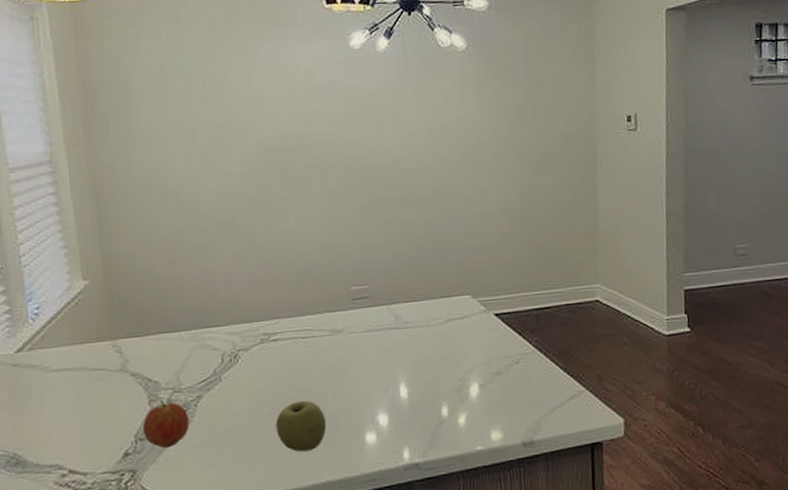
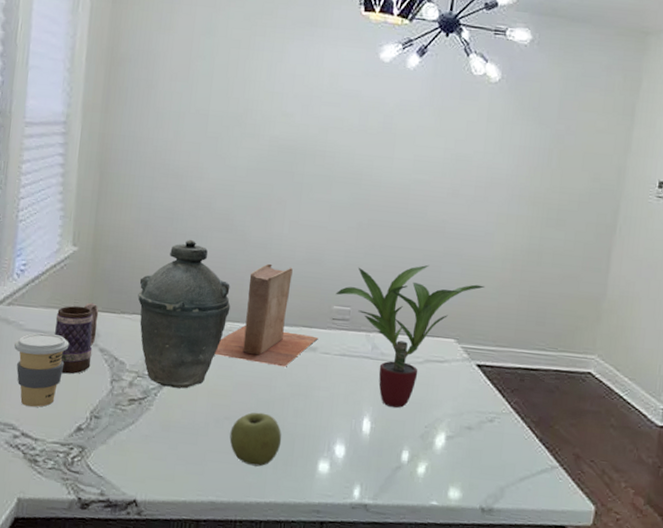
coffee cup: none [44,368,100,445] -> present [14,333,69,408]
mug: none [80,331,125,405] -> present [55,302,99,374]
fruit: present [143,400,189,448] -> none [100,382,147,432]
kettle: none [157,251,253,396] -> present [137,239,231,389]
book: none [245,259,343,356] -> present [214,263,318,367]
potted plant: none [351,231,489,370] -> present [335,264,486,408]

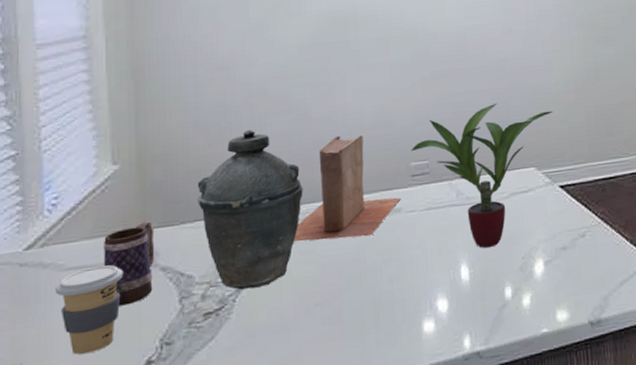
apple: present [229,412,282,467] -> none [324,288,381,347]

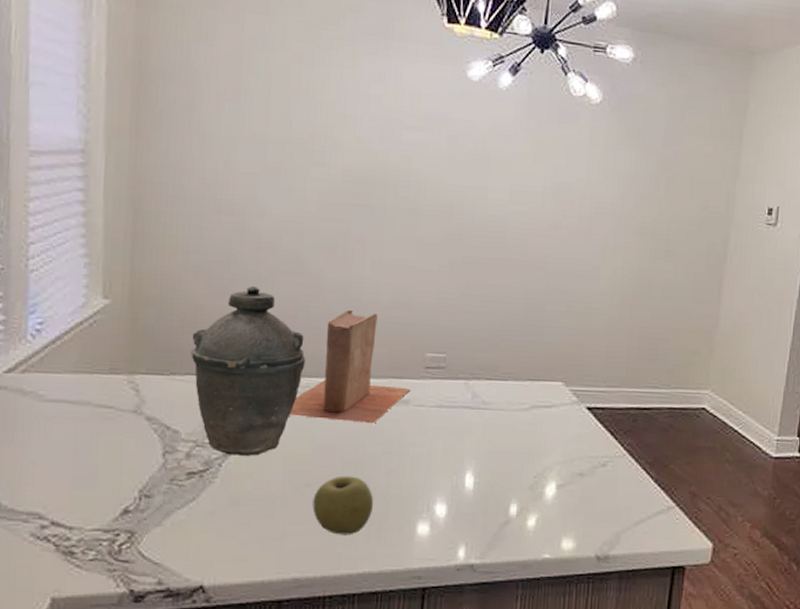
coffee cup: present [55,265,124,355] -> none [34,402,107,491]
mug: present [103,220,155,306] -> none [86,364,143,449]
apple: none [324,288,381,347] -> present [312,476,374,535]
potted plant: present [411,102,554,248] -> none [428,303,593,460]

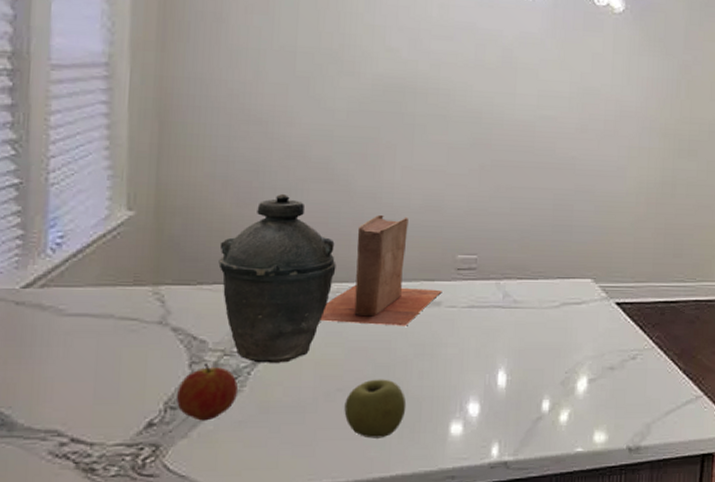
fruit: none [151,453,209,510] -> present [177,363,238,421]

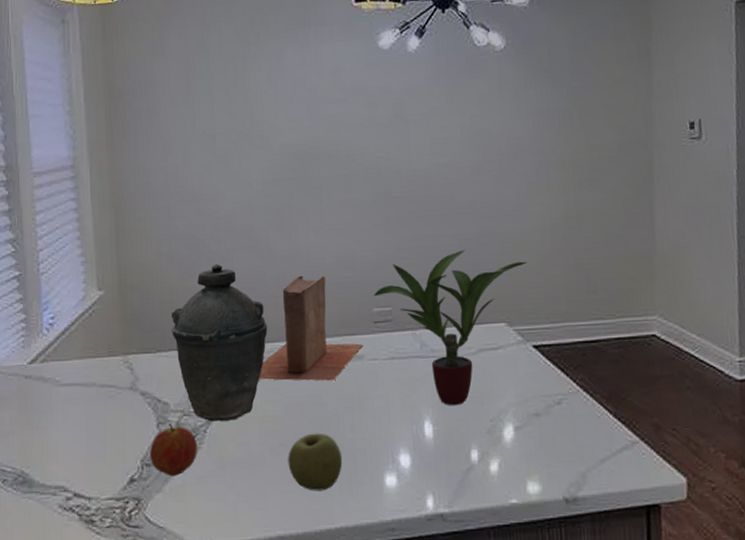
potted plant: none [459,204,621,357] -> present [373,249,528,406]

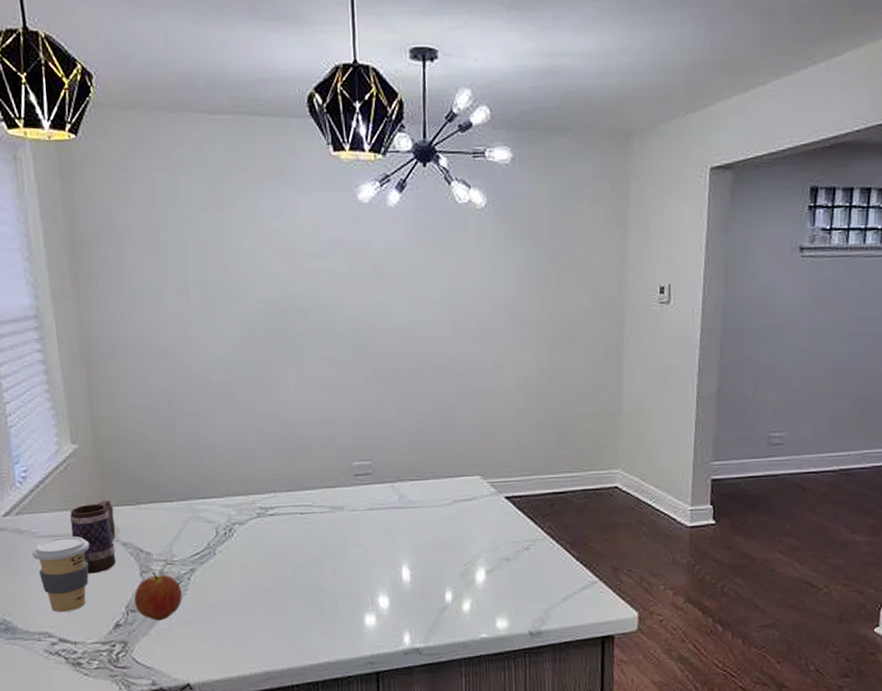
coffee cup: none [54,384,109,466] -> present [32,536,90,613]
mug: none [91,346,136,425] -> present [69,498,116,574]
kettle: present [171,263,268,422] -> none [149,418,249,570]
book: present [259,275,363,381] -> none [241,430,344,531]
apple: present [288,433,343,491] -> none [271,578,325,631]
potted plant: present [373,249,528,406] -> none [353,406,503,553]

